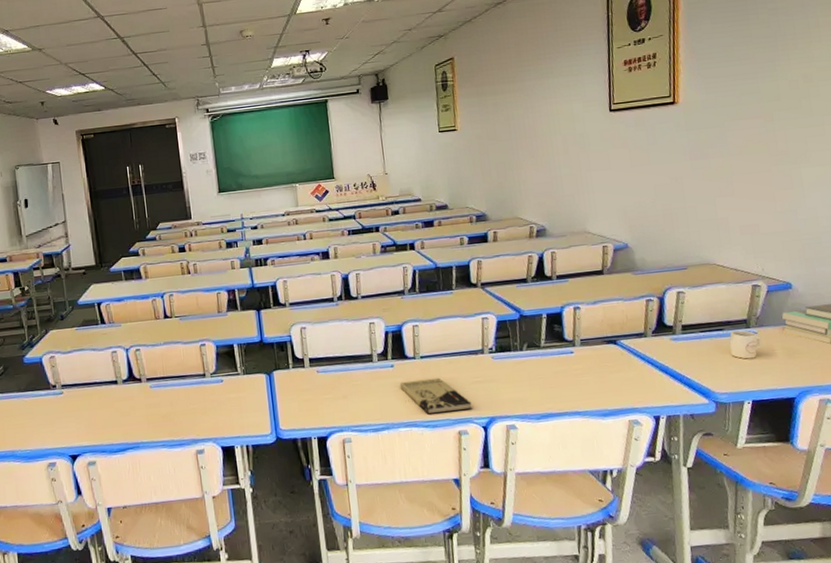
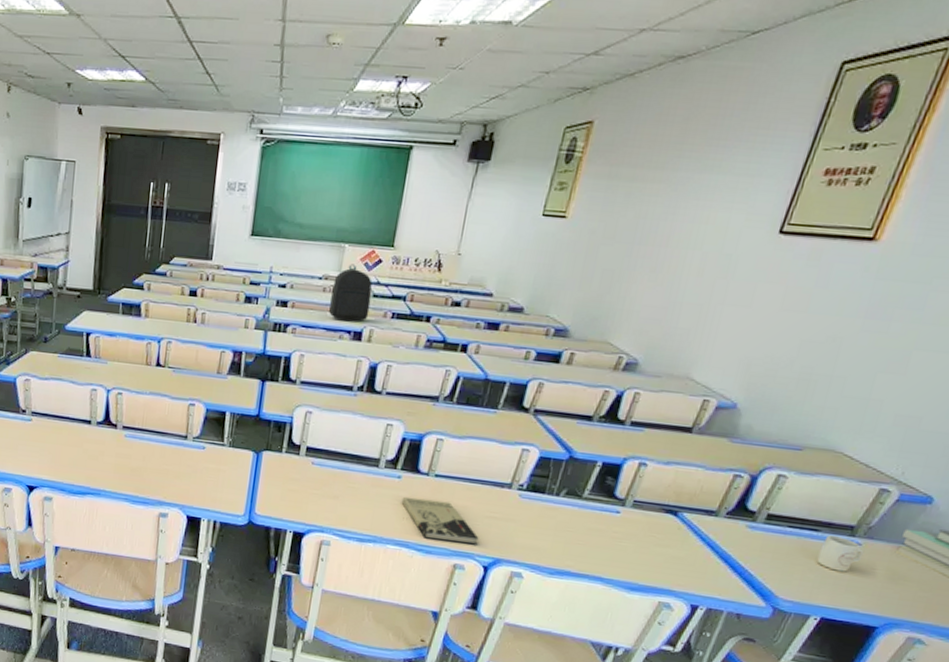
backpack: none [294,198,330,246] -> present [329,264,372,322]

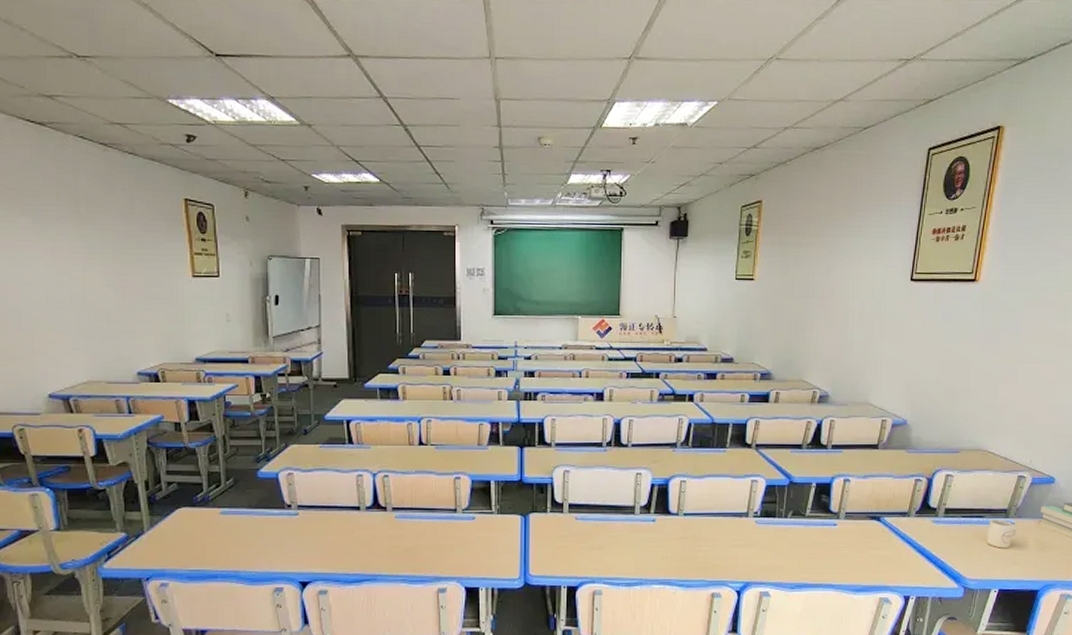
backpack: present [329,264,372,322] -> none [572,333,607,385]
book: present [401,496,479,545] -> none [659,537,729,574]

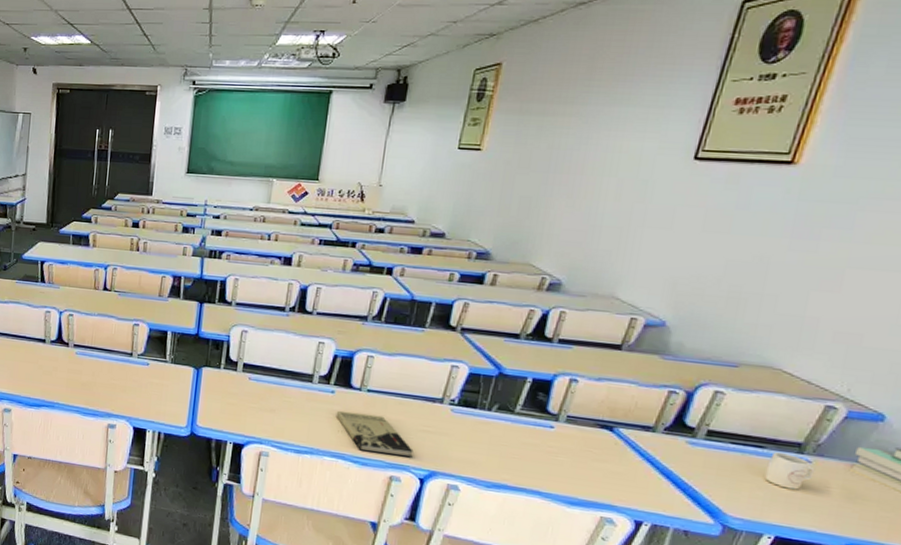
book: none [659,537,729,574] -> present [336,410,414,458]

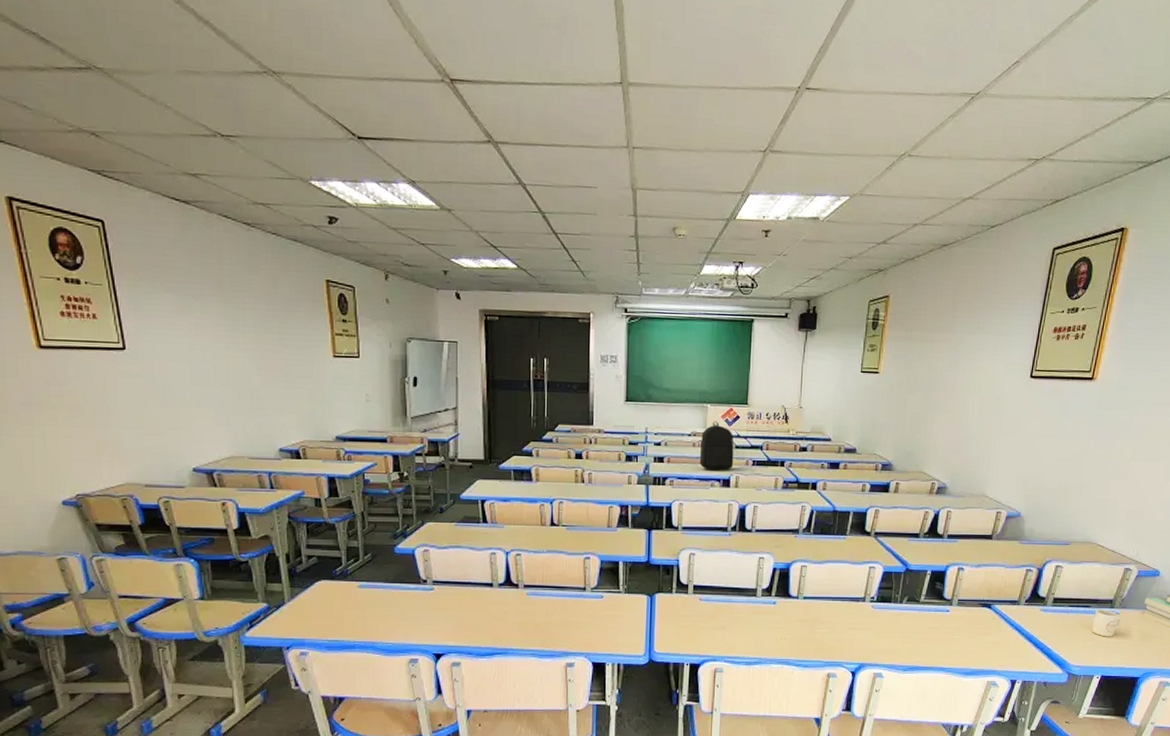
backpack: none [260,196,300,249] -> present [700,421,734,471]
book: present [336,410,414,458] -> none [778,619,845,654]

